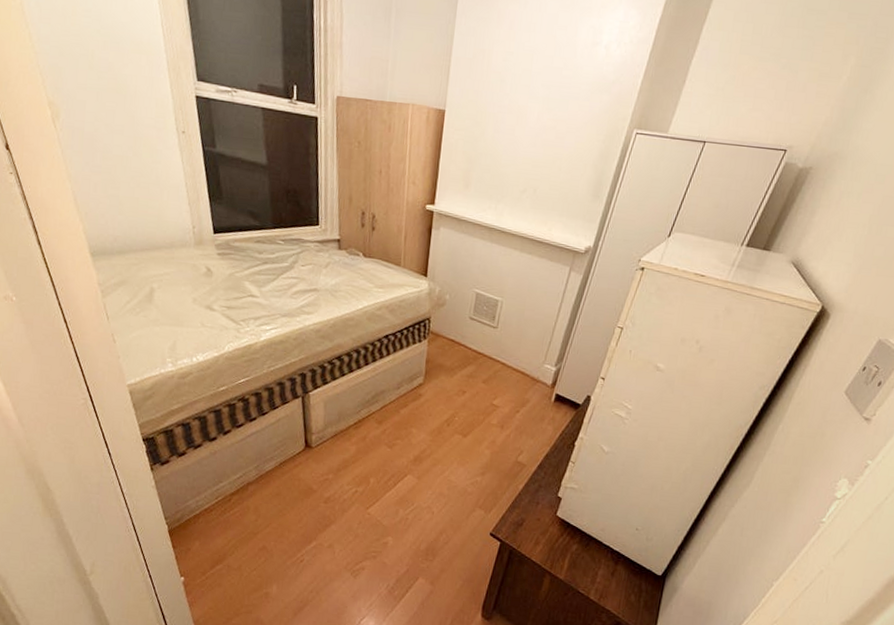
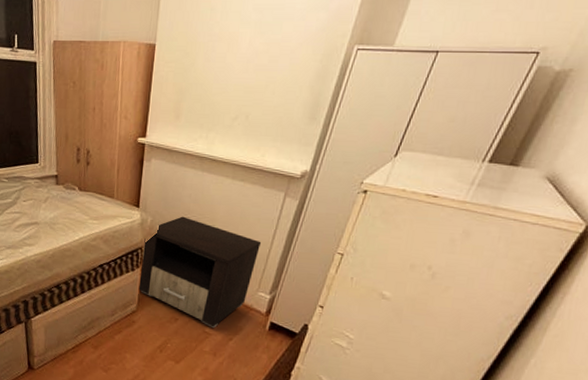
nightstand: none [425,287,548,400] -> present [138,216,262,328]

